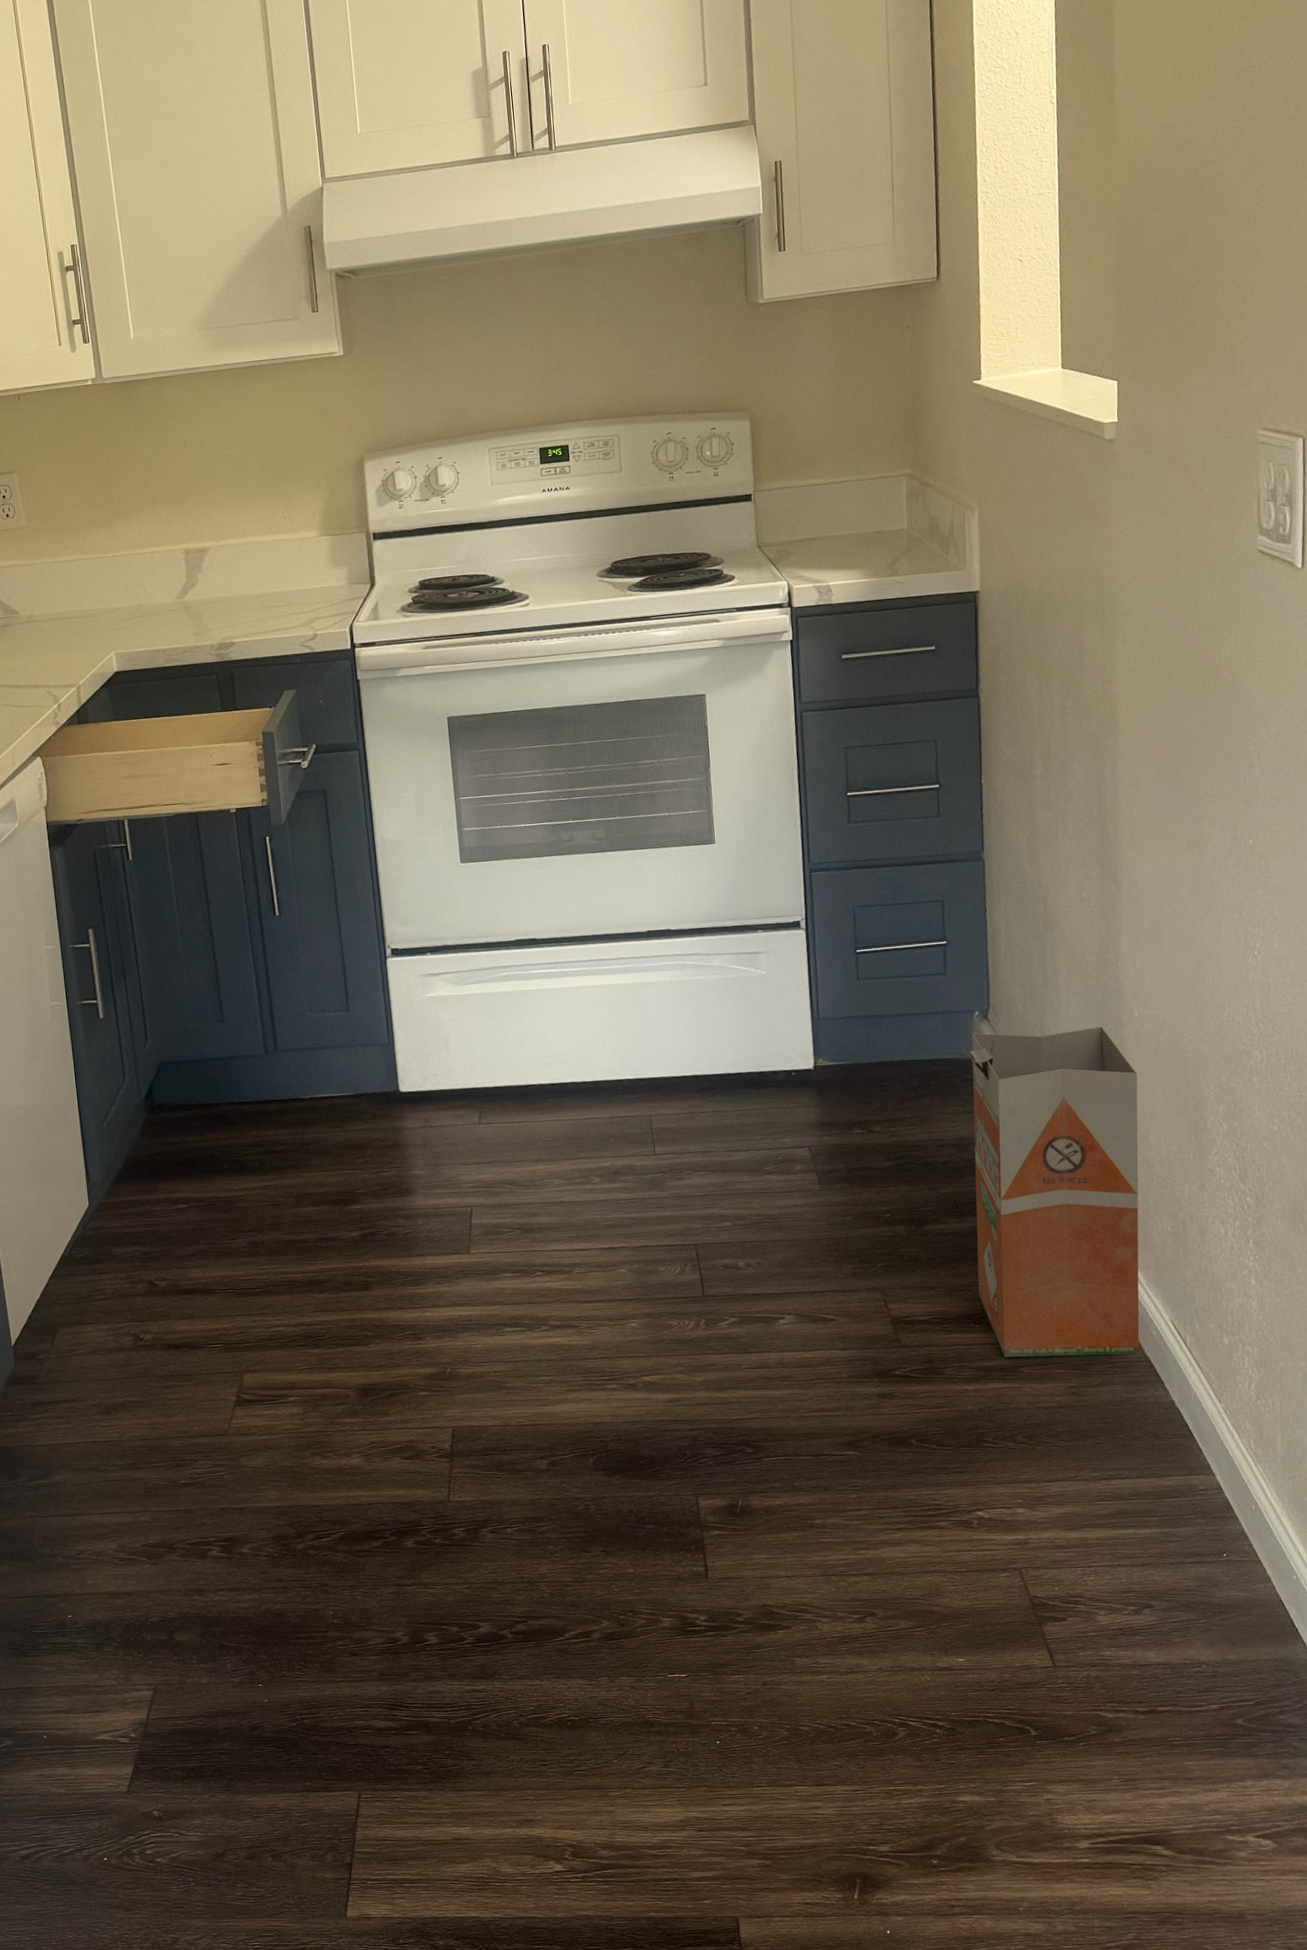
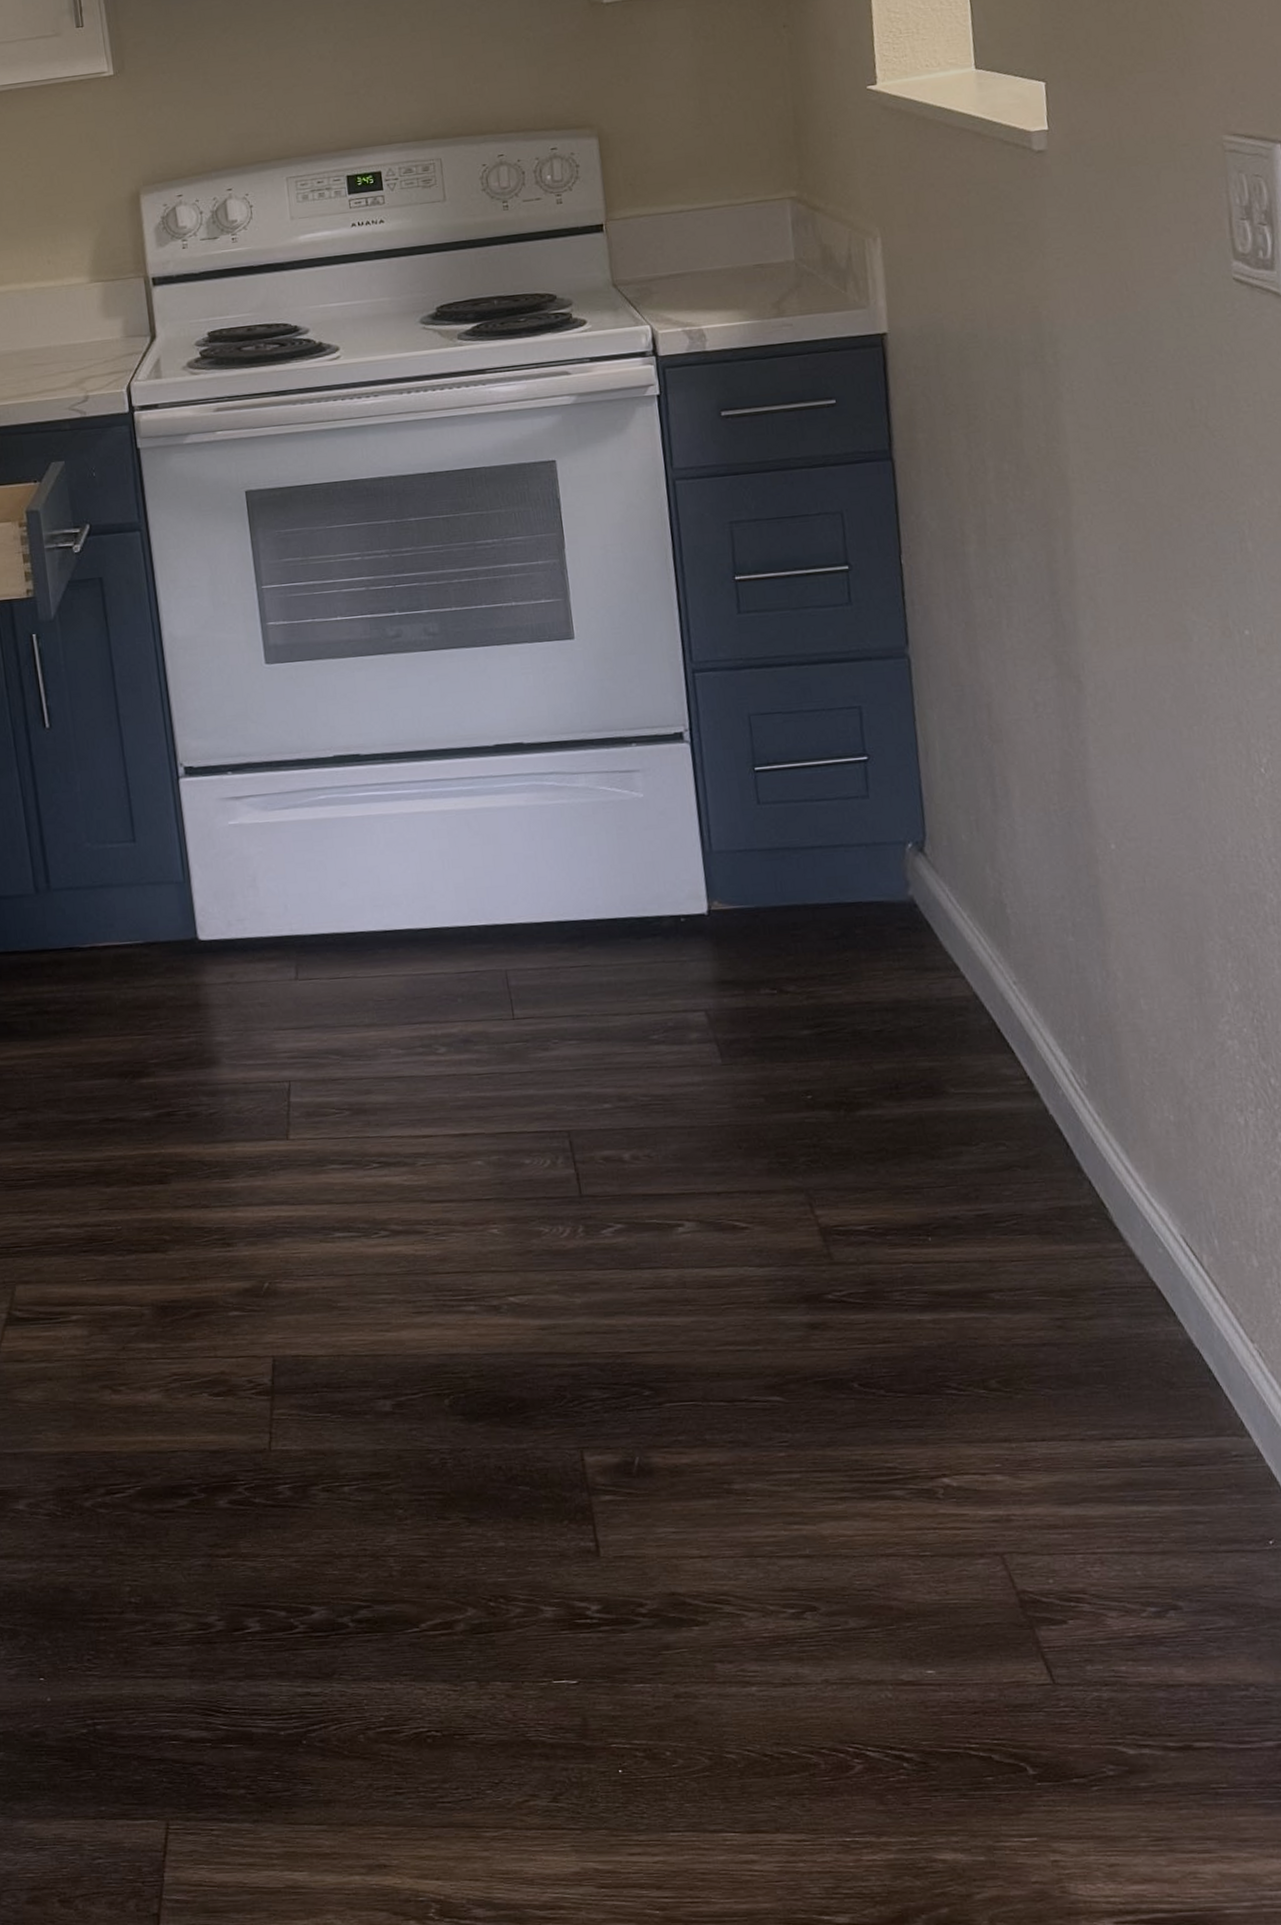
waste bin: present [961,1026,1140,1358] -> none [891,862,1142,1280]

